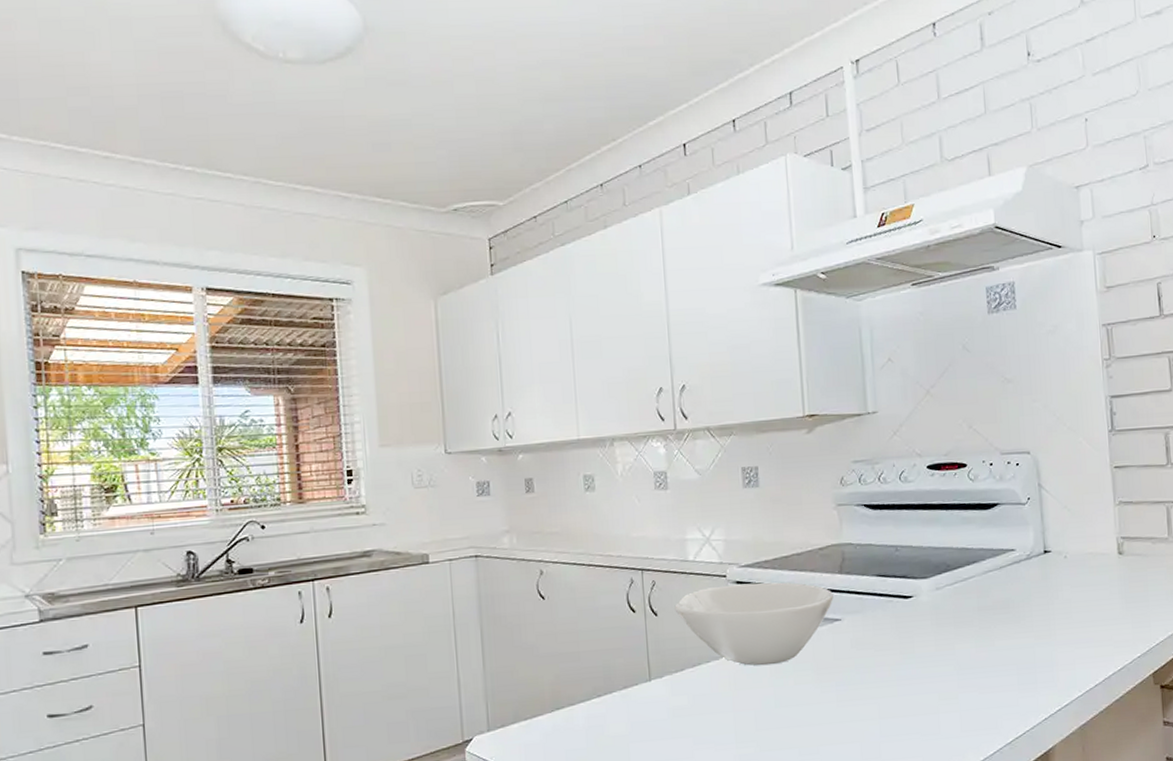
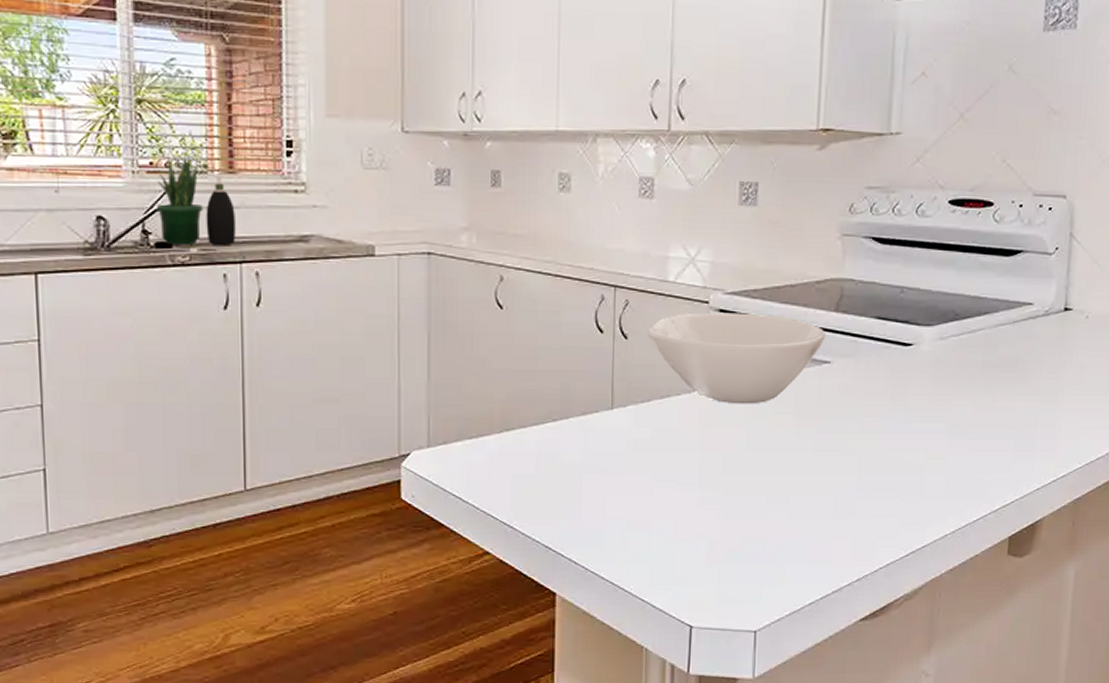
planter: none [237,494,279,571] -> present [156,157,204,245]
soap dispenser: none [280,506,308,568] -> present [205,175,236,246]

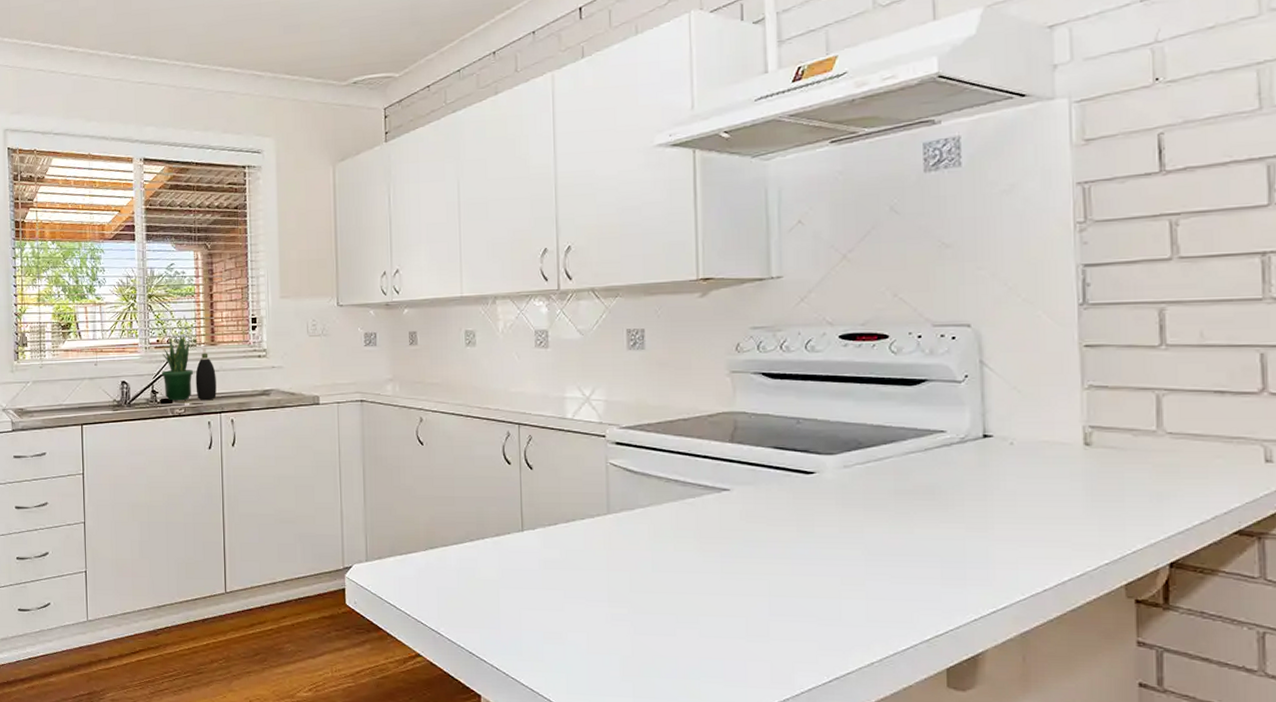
bowl: present [647,312,825,404] -> none [550,445,722,529]

